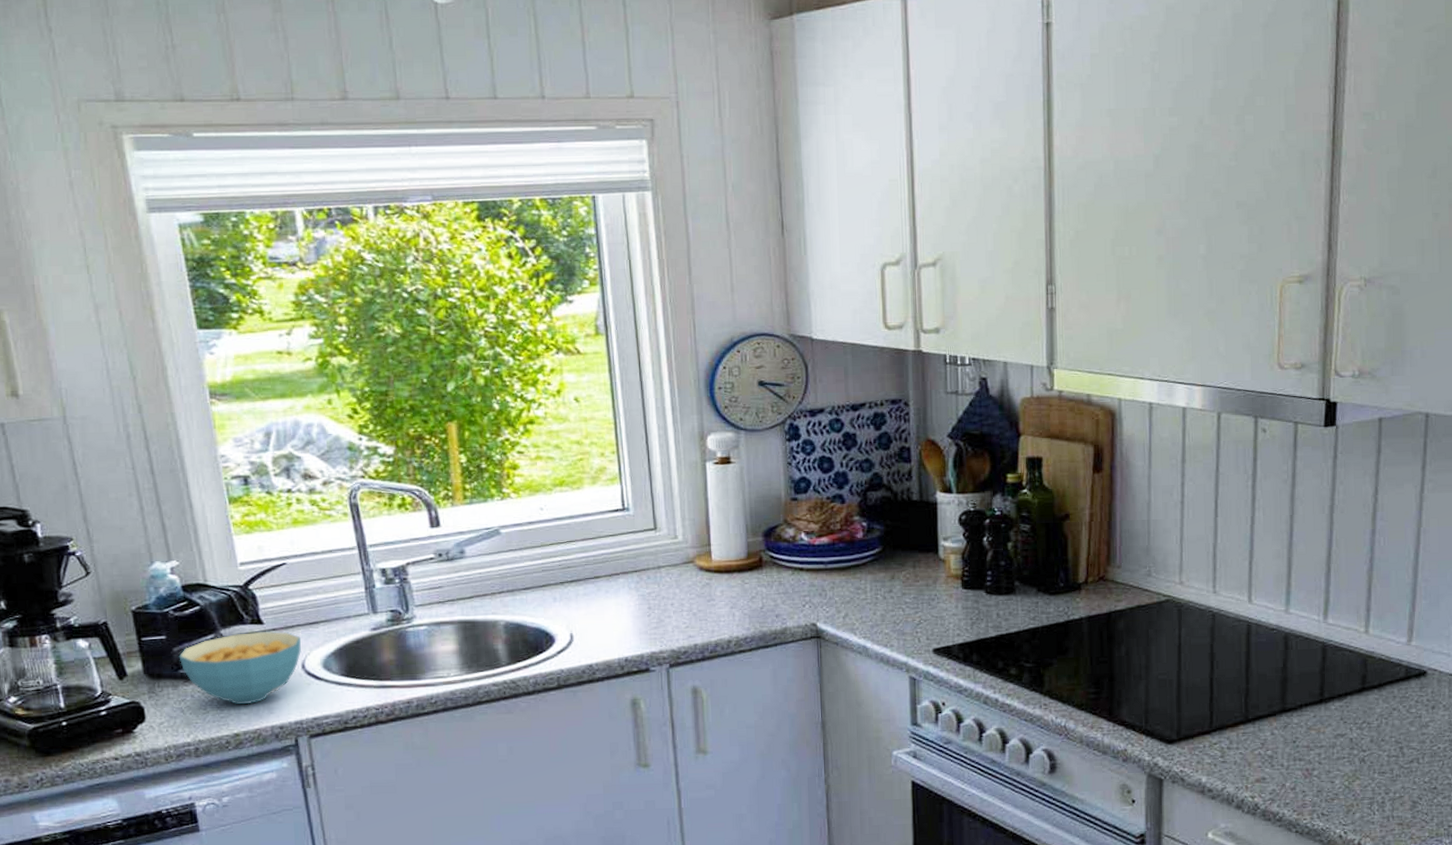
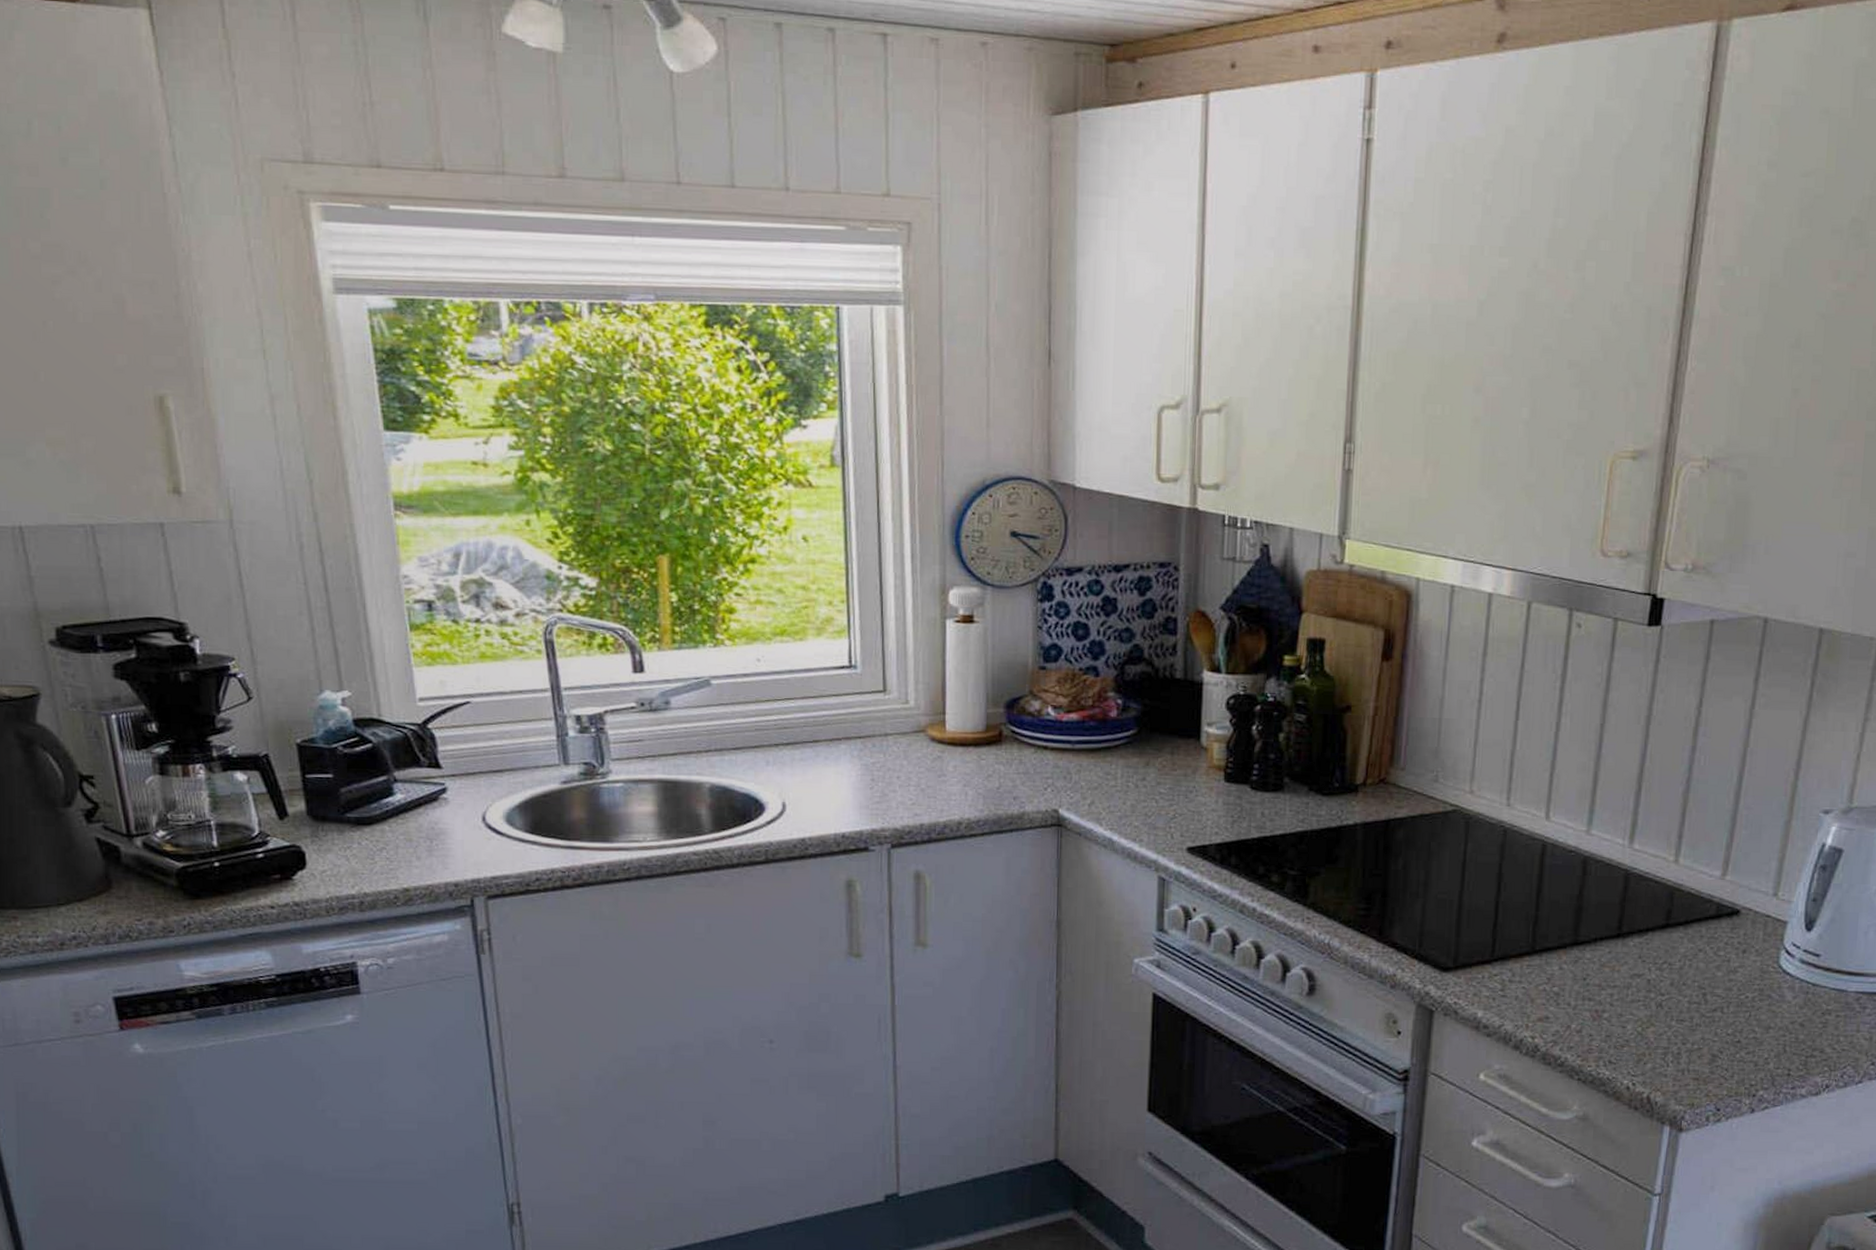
cereal bowl: present [179,631,302,705] -> none [346,776,483,857]

